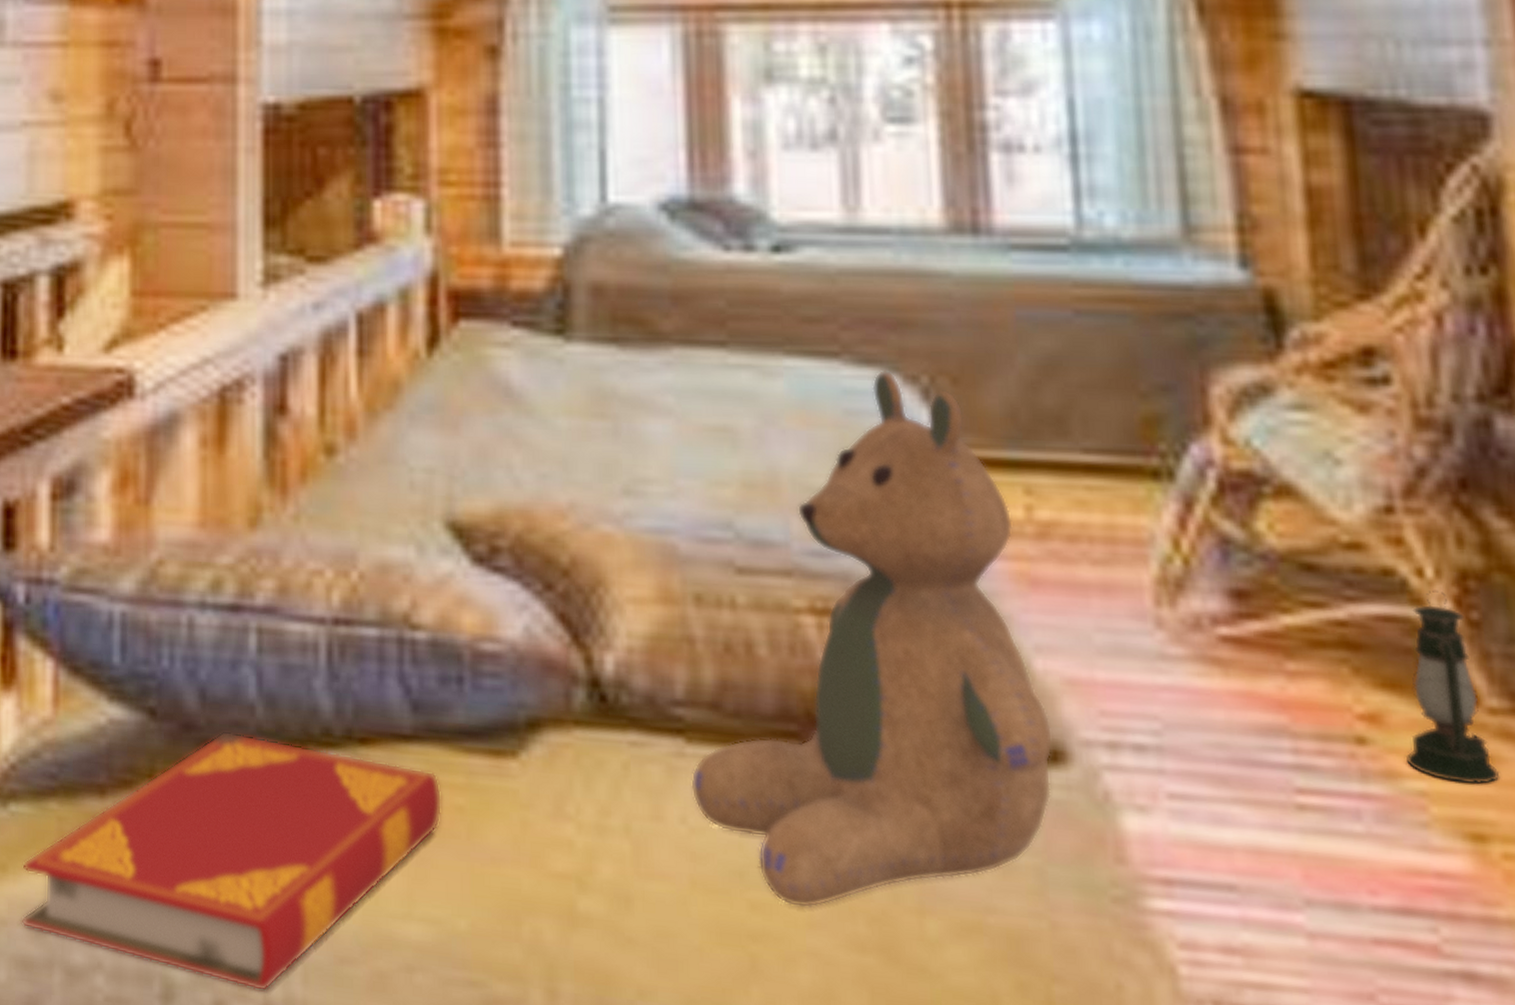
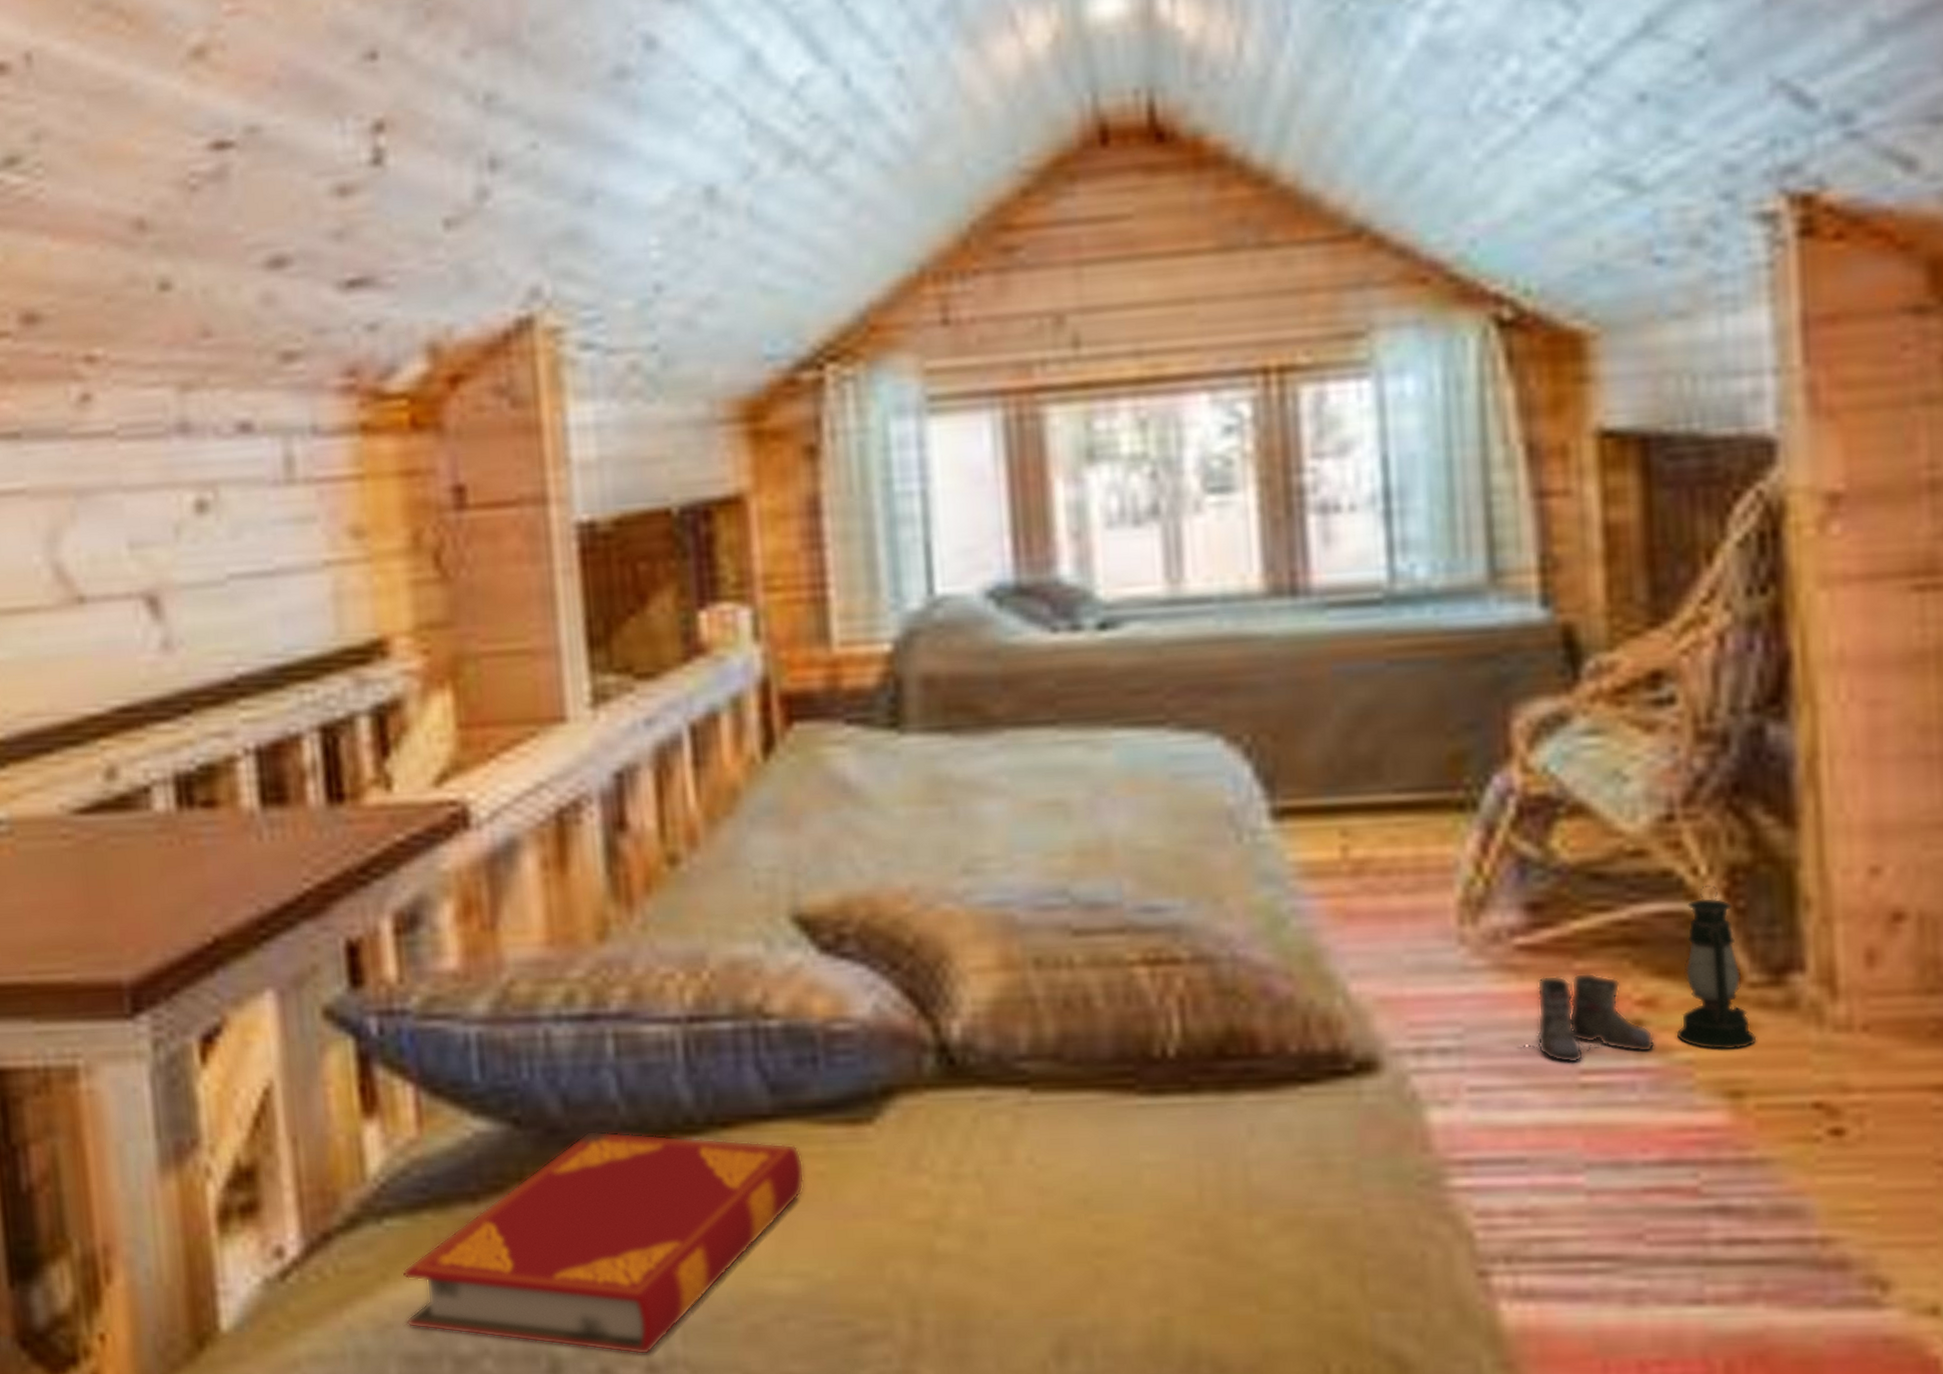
teddy bear: present [691,369,1054,909] -> none [1036,733,1367,1223]
boots: none [1229,674,1382,780] -> present [1523,972,1655,1064]

